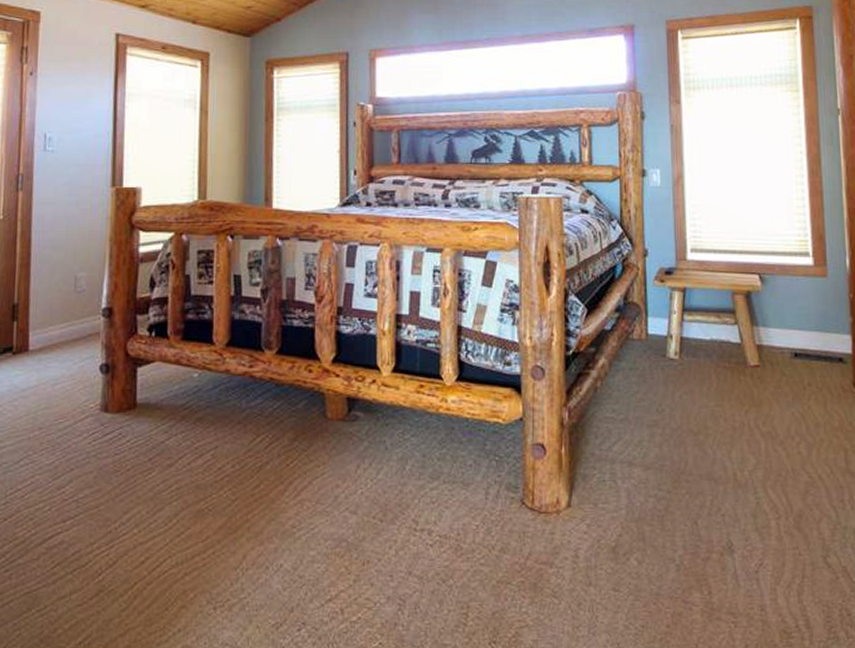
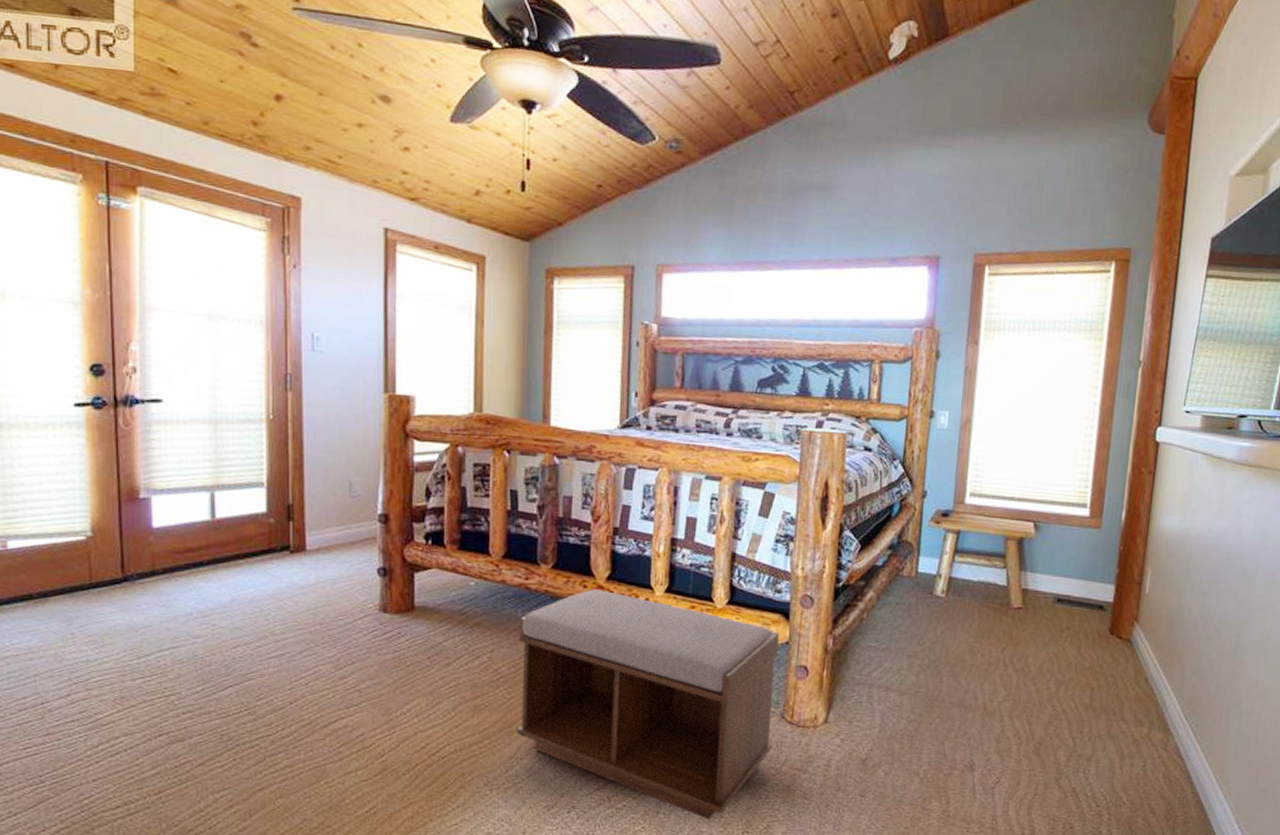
bench: none [242,373,514,629] -> present [517,589,779,819]

